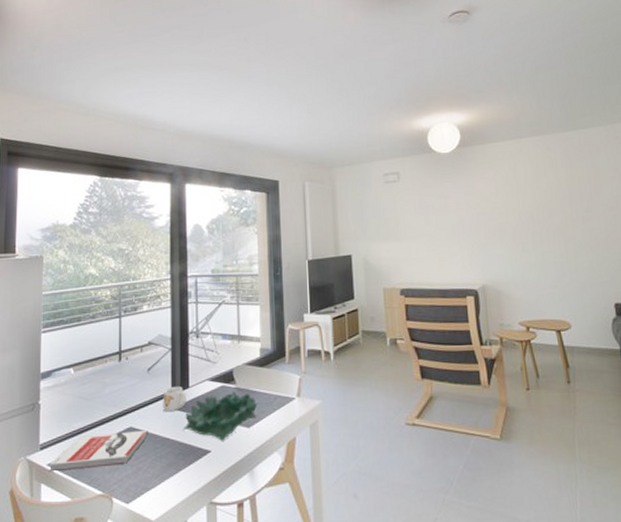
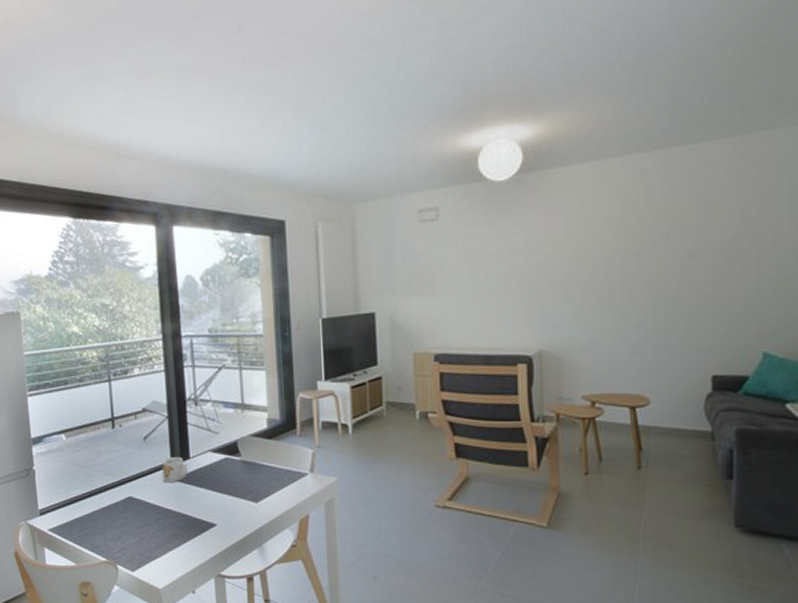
book: present [49,429,148,472] -> none [50,500,150,537]
decorative bowl: present [184,390,258,441] -> none [186,463,266,515]

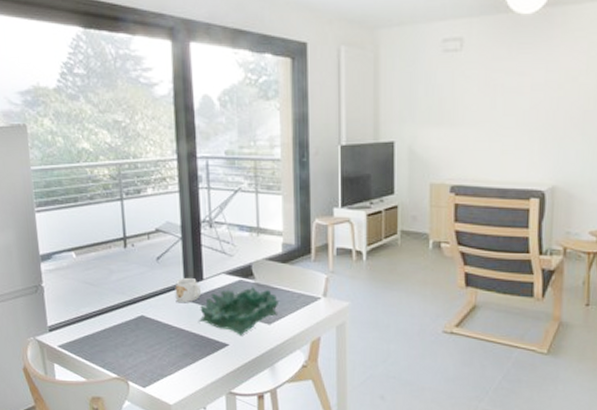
decorative bowl: none [186,463,266,515] -> present [199,286,280,335]

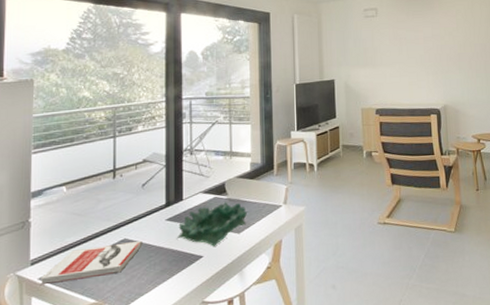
book: none [60,319,162,353] -> present [41,240,143,286]
mug: present [175,277,202,303] -> none [157,199,181,223]

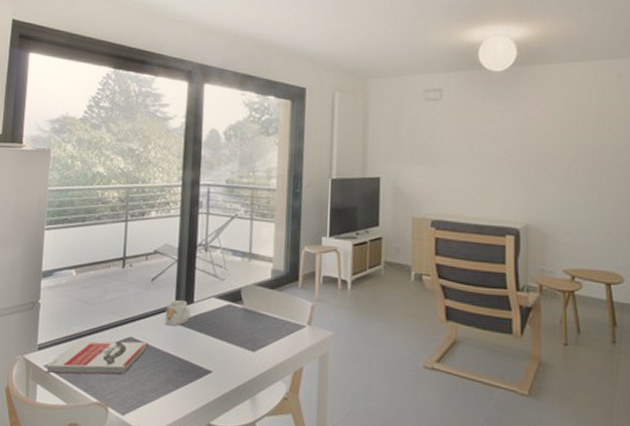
mug: none [157,199,181,223] -> present [165,299,191,326]
decorative bowl: present [177,201,248,246] -> none [185,311,265,362]

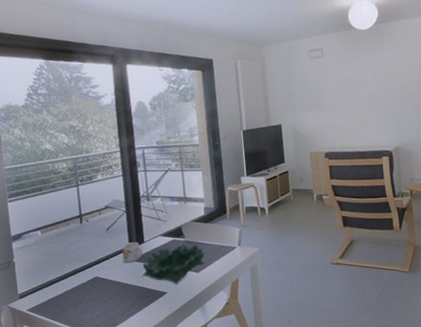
book: present [46,340,149,375] -> none [29,278,112,316]
decorative bowl: none [185,311,265,362] -> present [142,243,205,284]

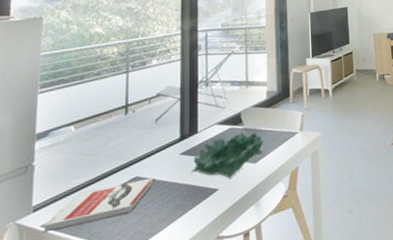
book: none [29,278,112,316] -> present [43,177,155,233]
mug: present [122,241,144,263] -> none [170,132,196,158]

